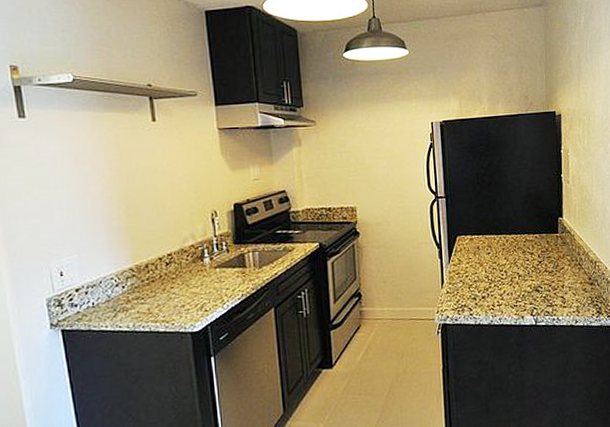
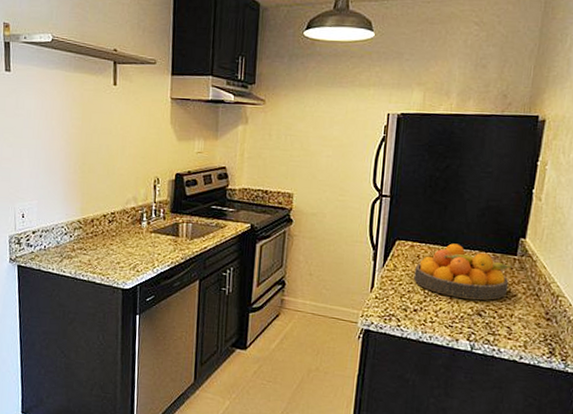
fruit bowl: none [477,231,557,279] -> present [414,243,513,301]

